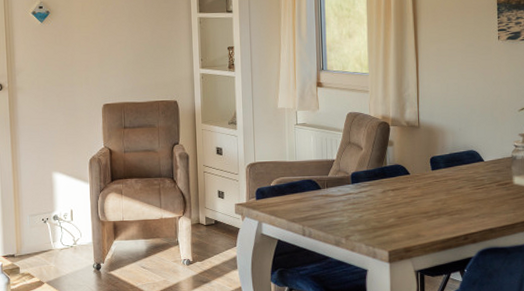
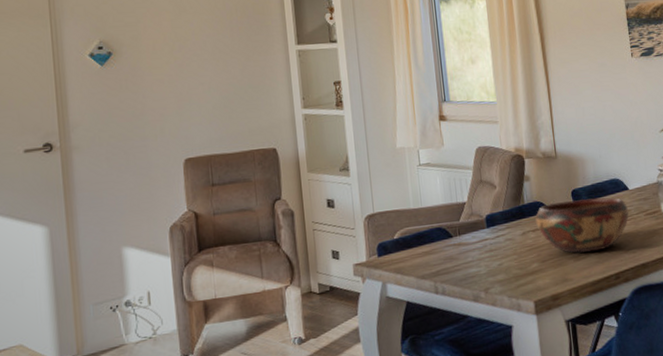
decorative bowl: none [396,166,482,213] -> present [535,197,629,253]

